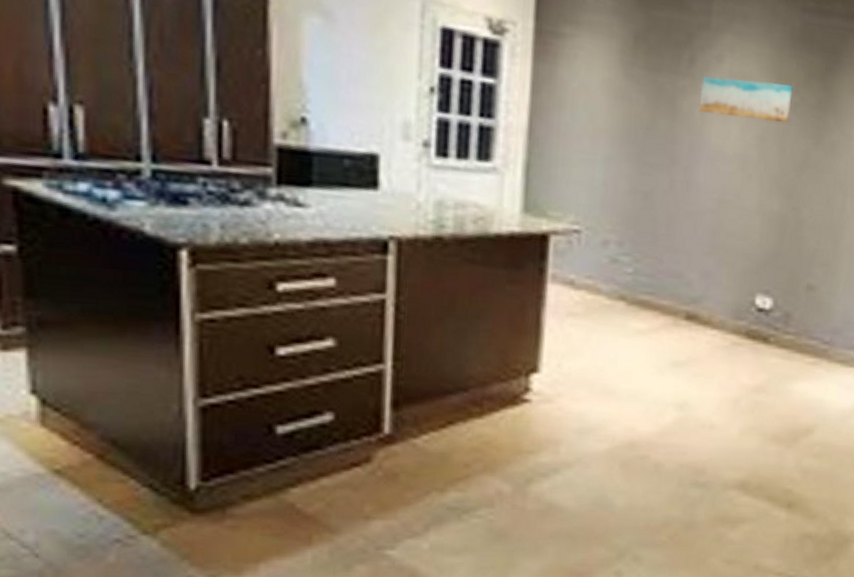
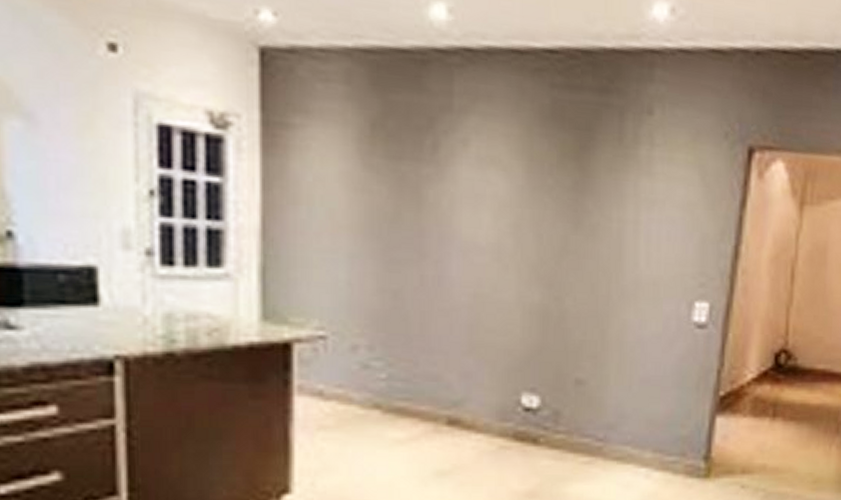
wall art: present [698,76,793,123] -> none [446,162,546,207]

